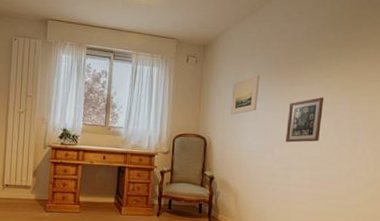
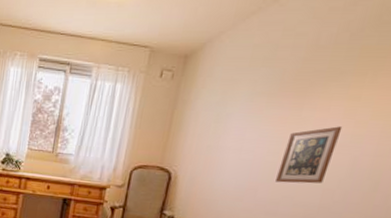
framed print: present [231,74,260,115] -> none [207,94,257,145]

